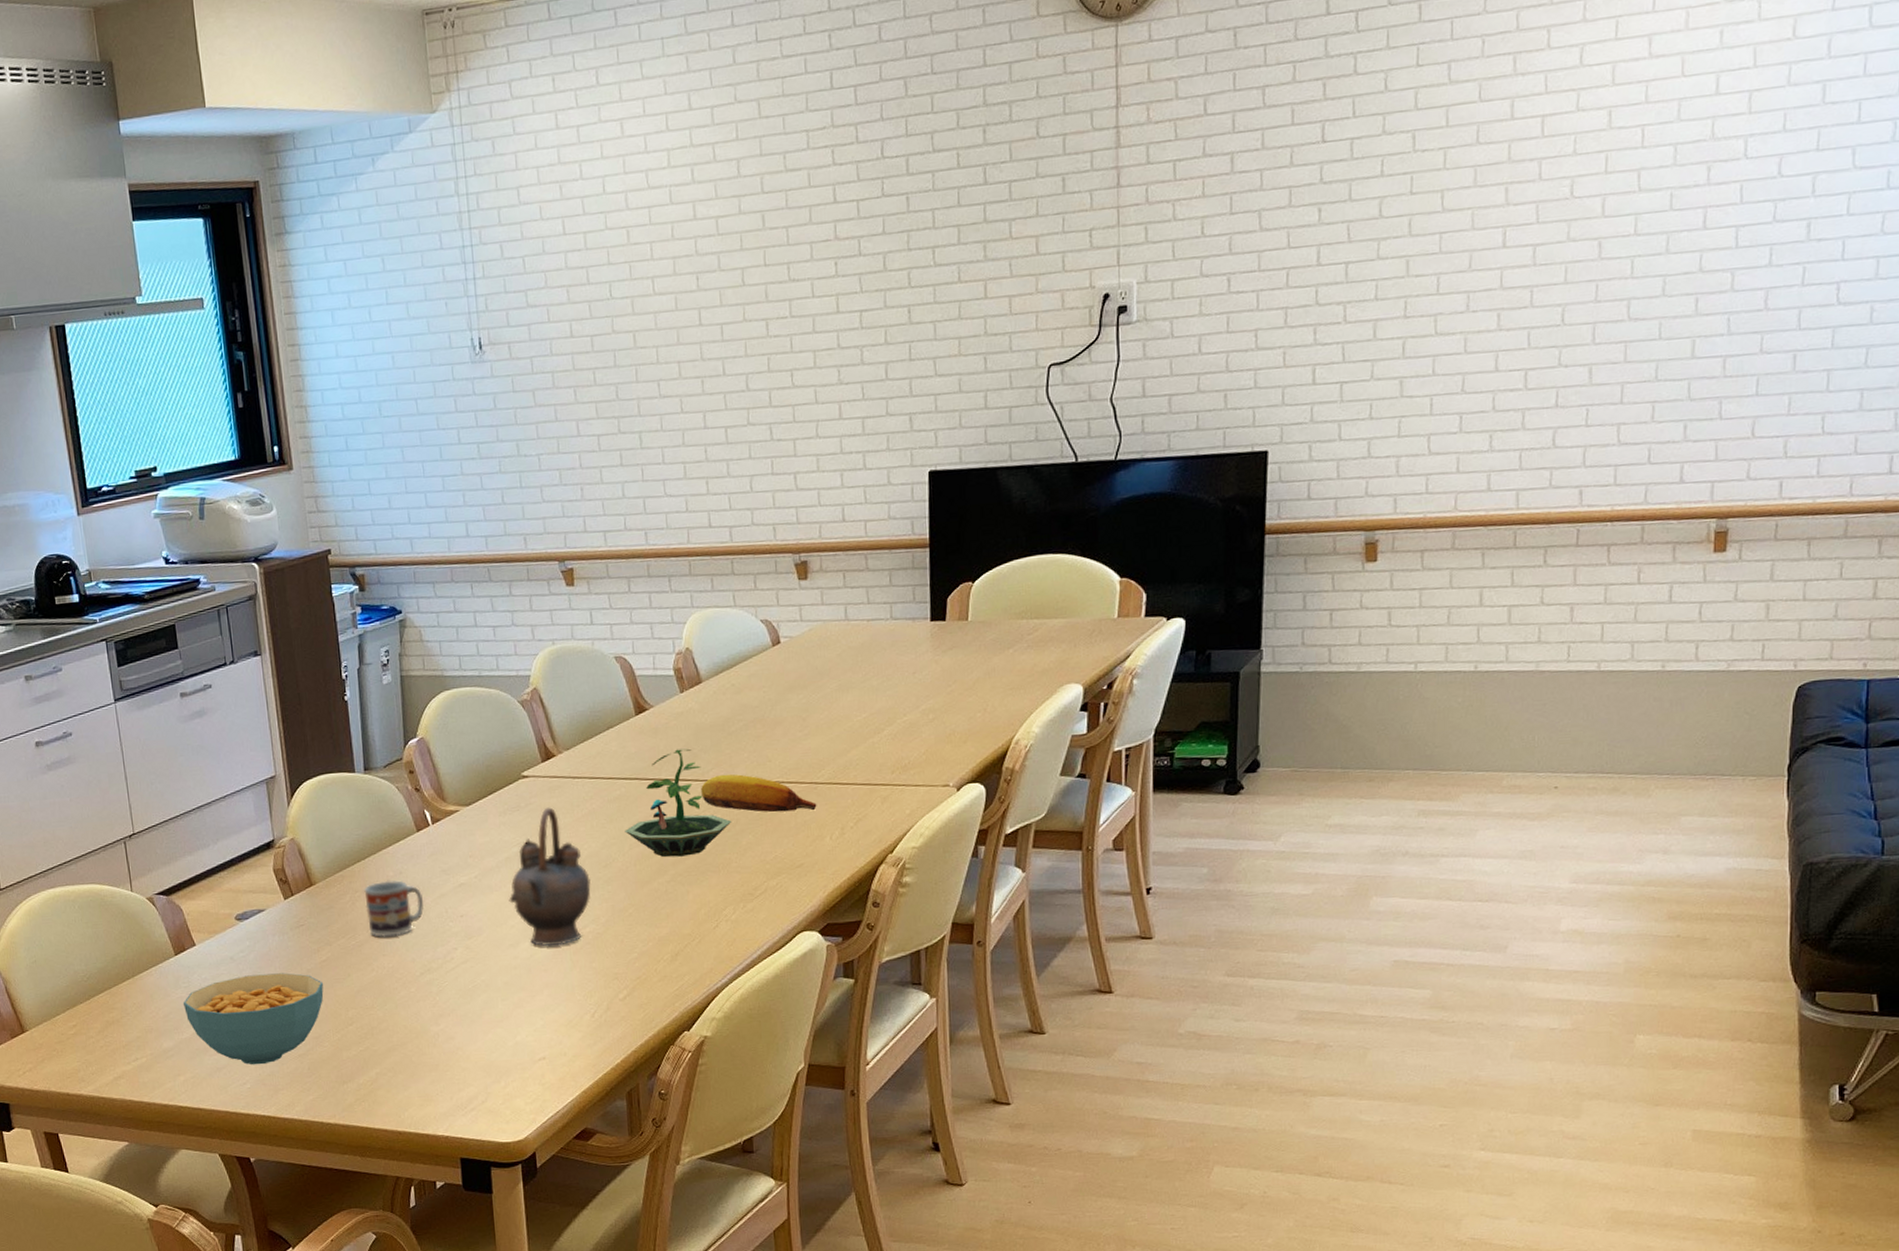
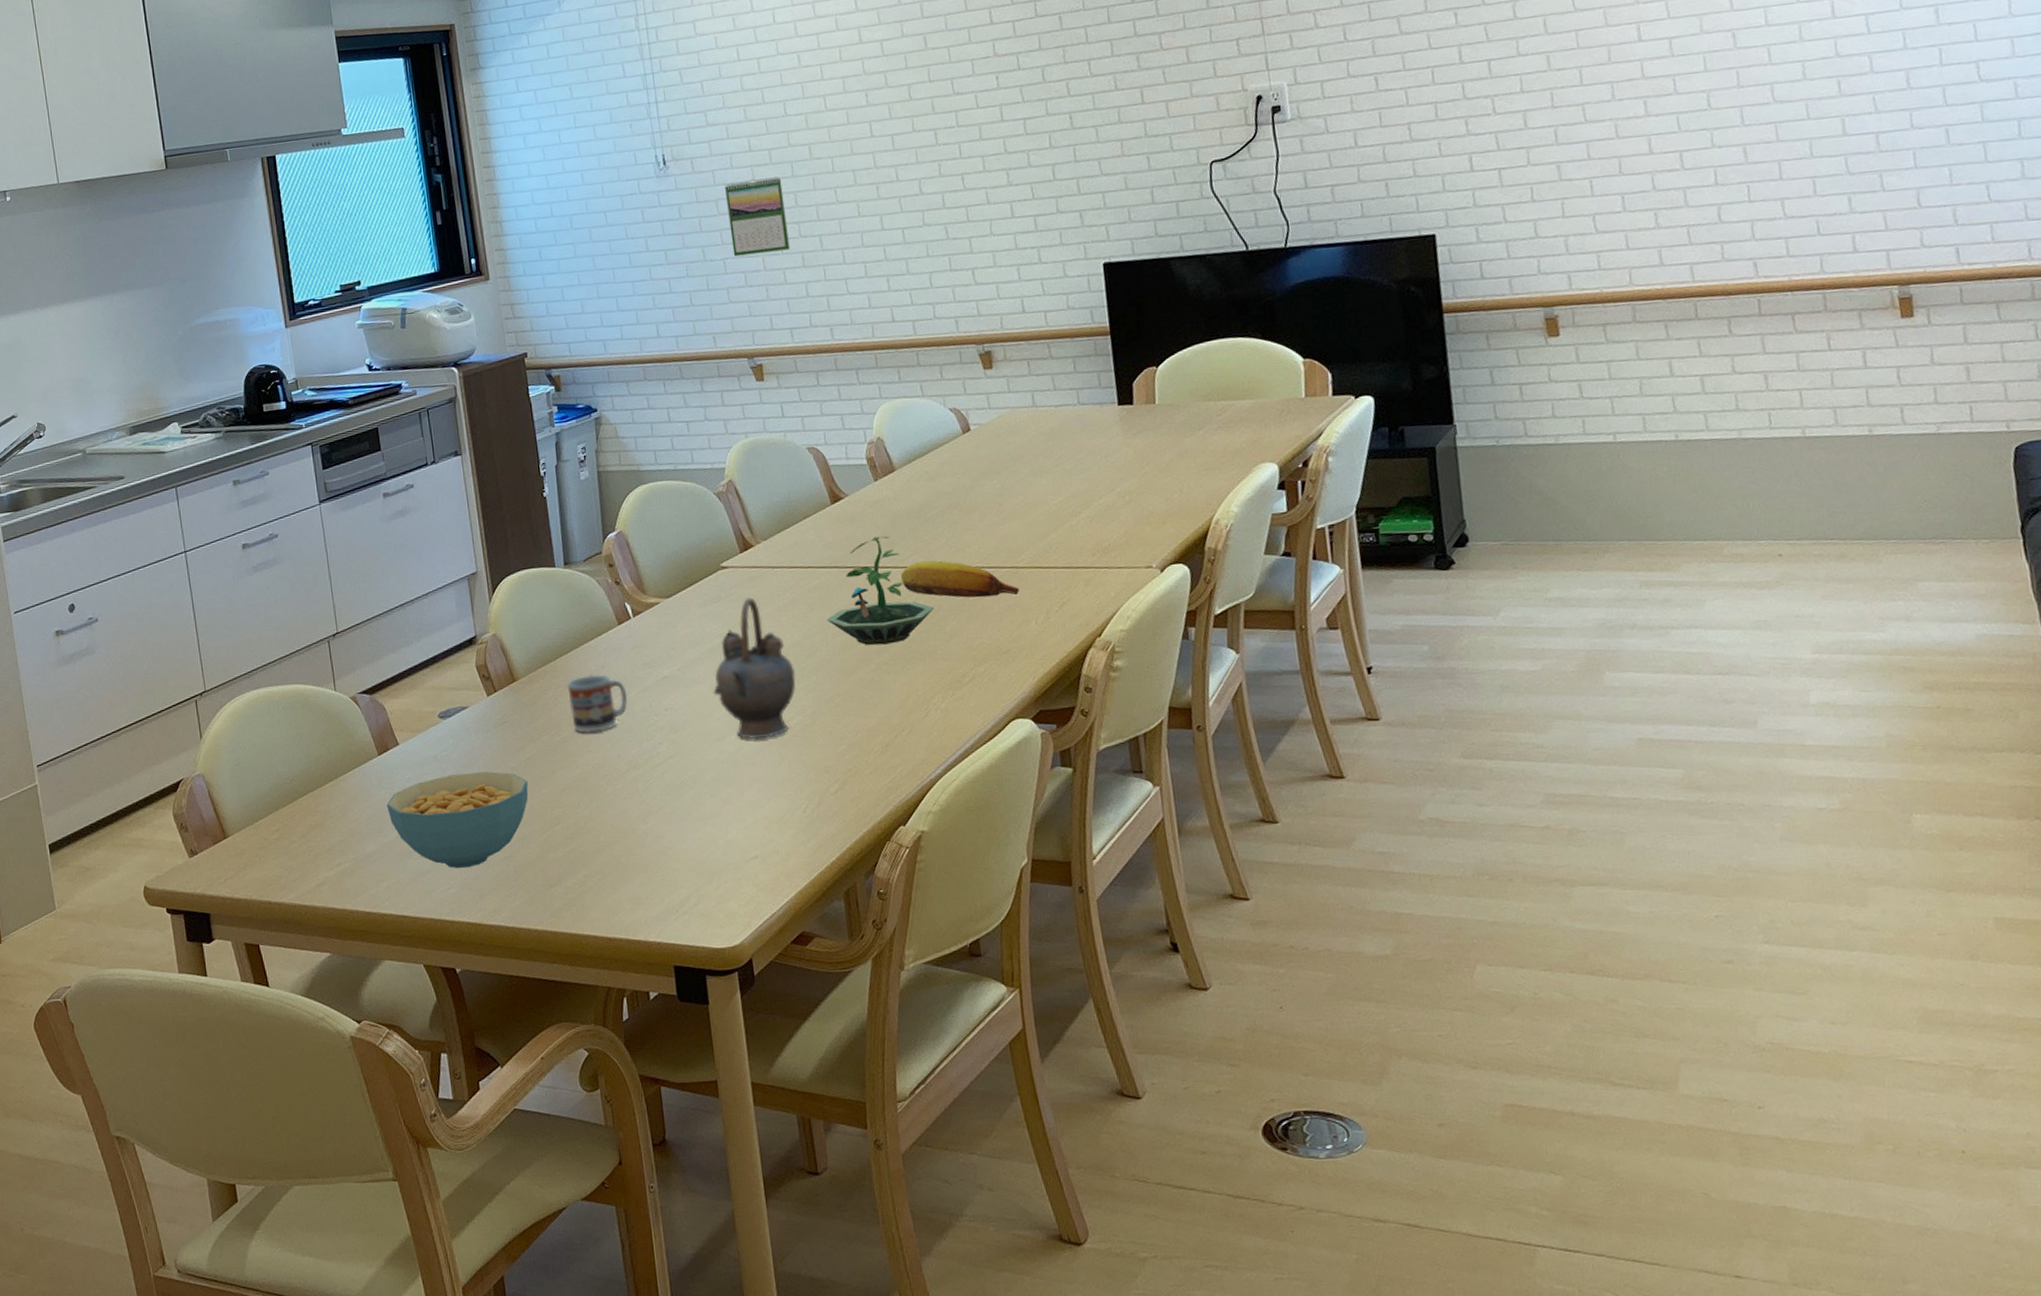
calendar: none [543,366,608,453] -> present [725,176,790,257]

